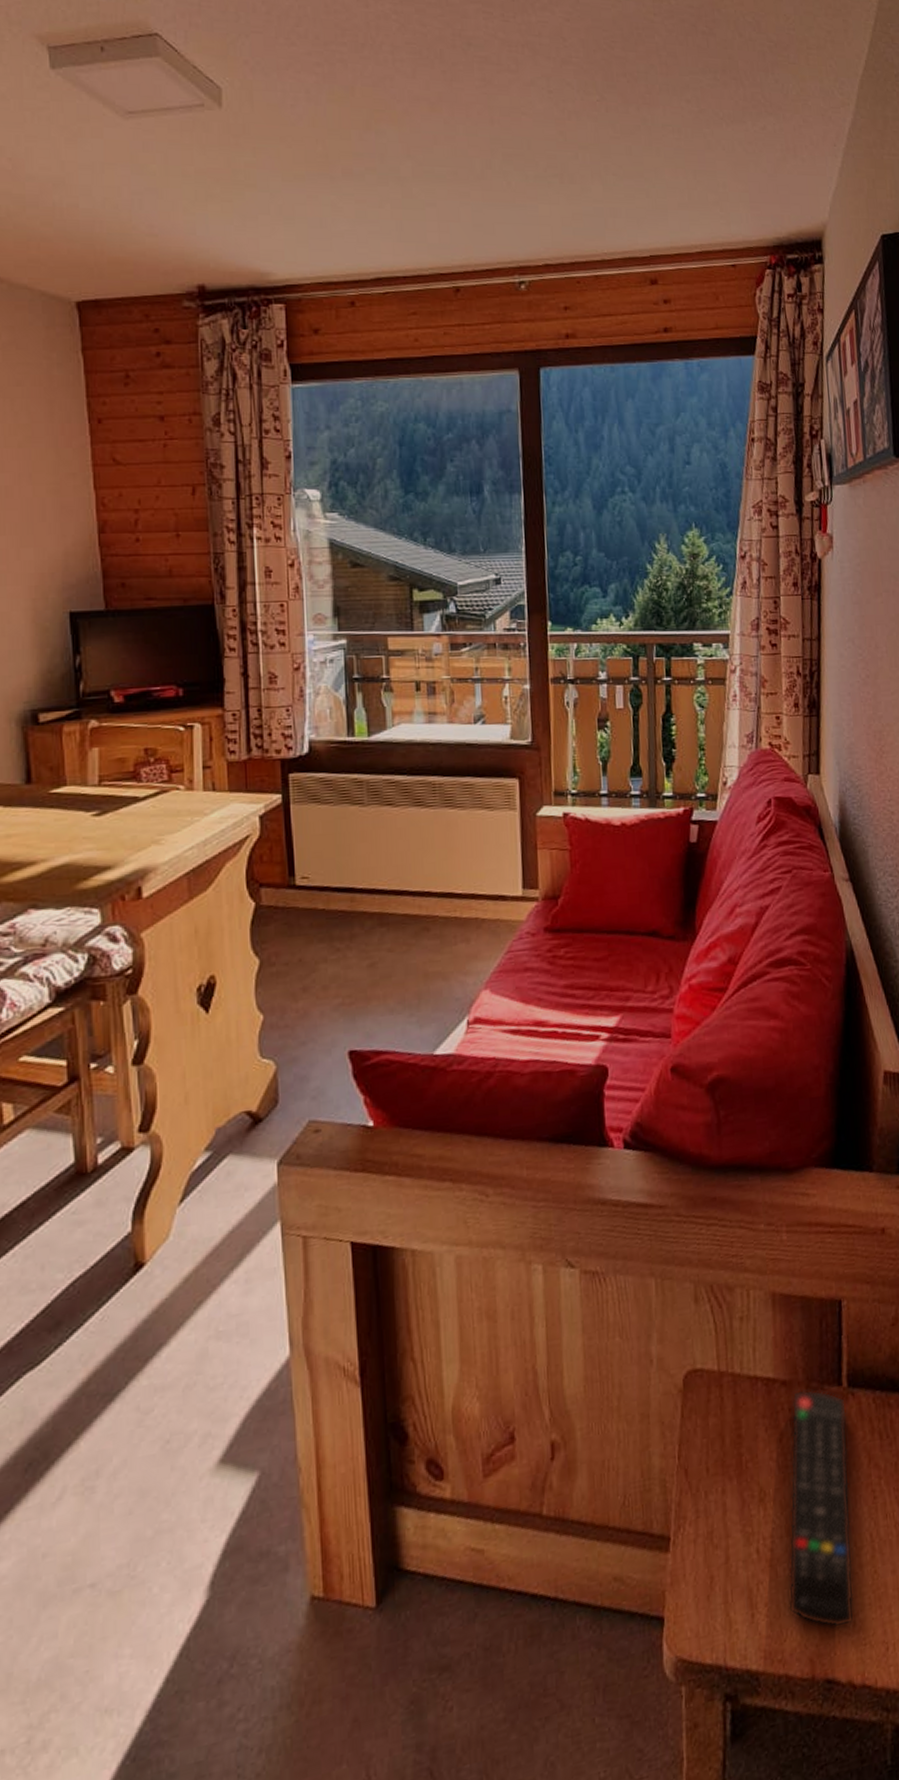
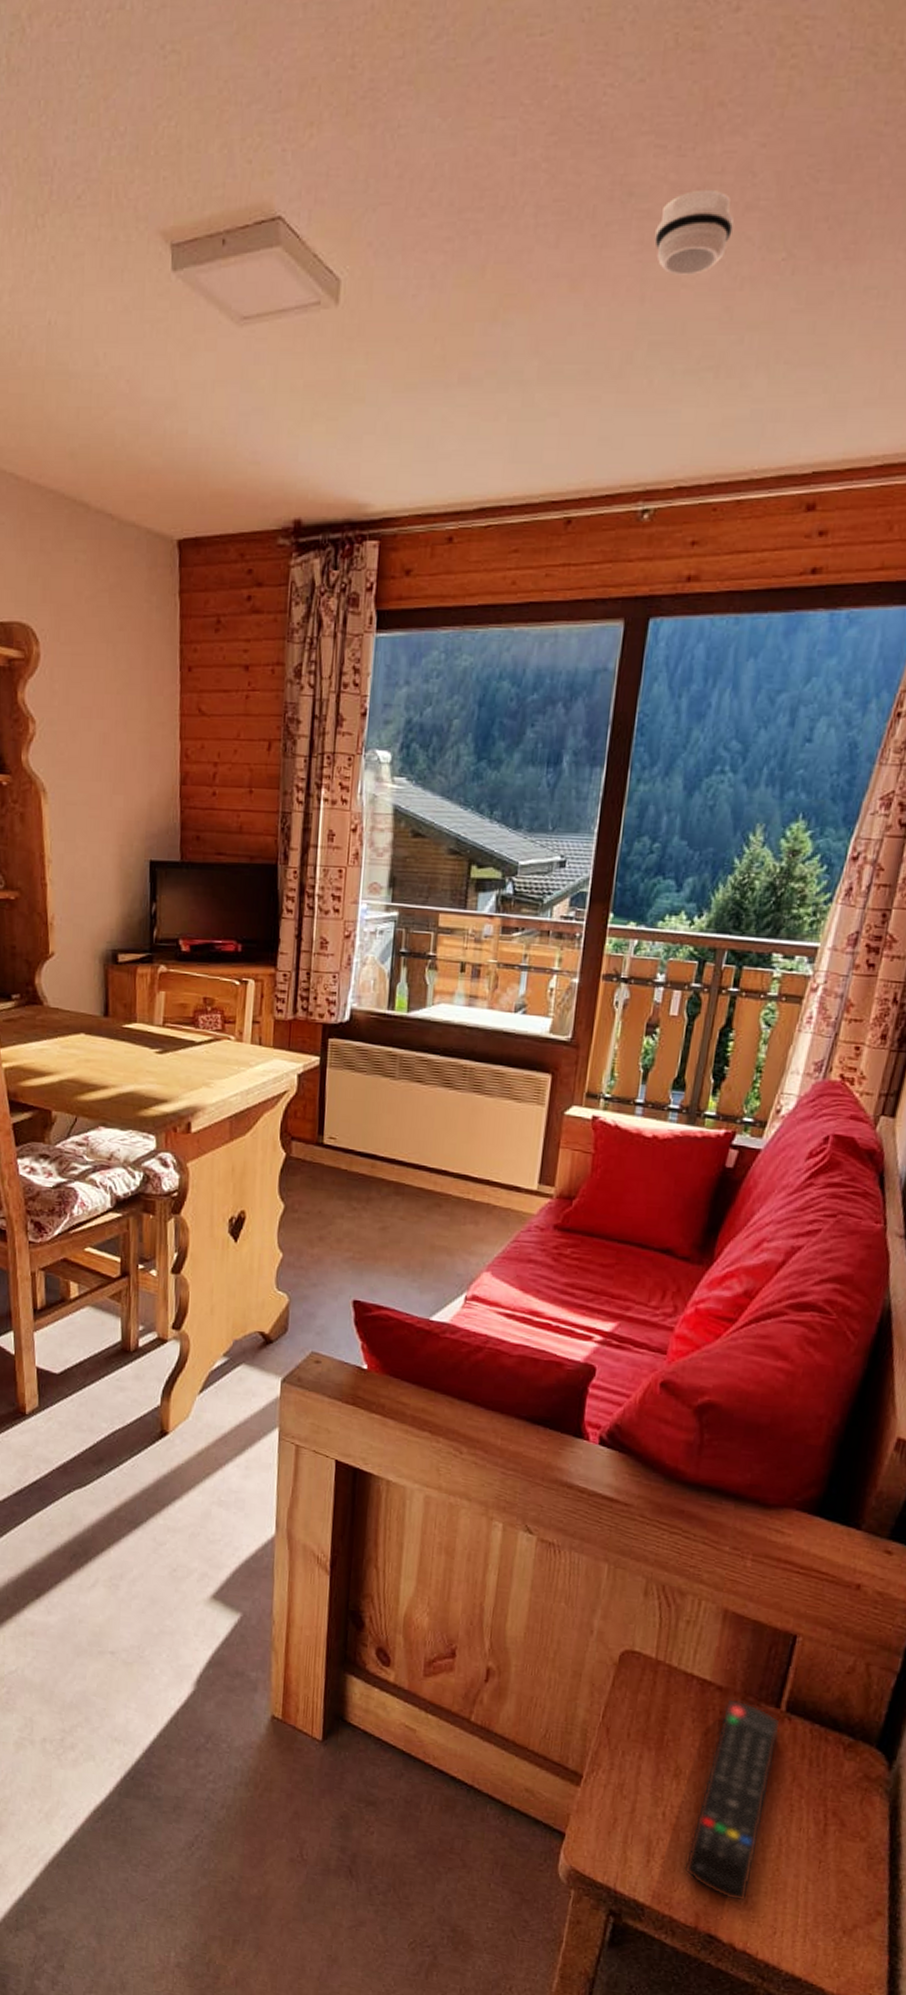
smoke detector: none [494,46,556,107] -> present [654,189,735,277]

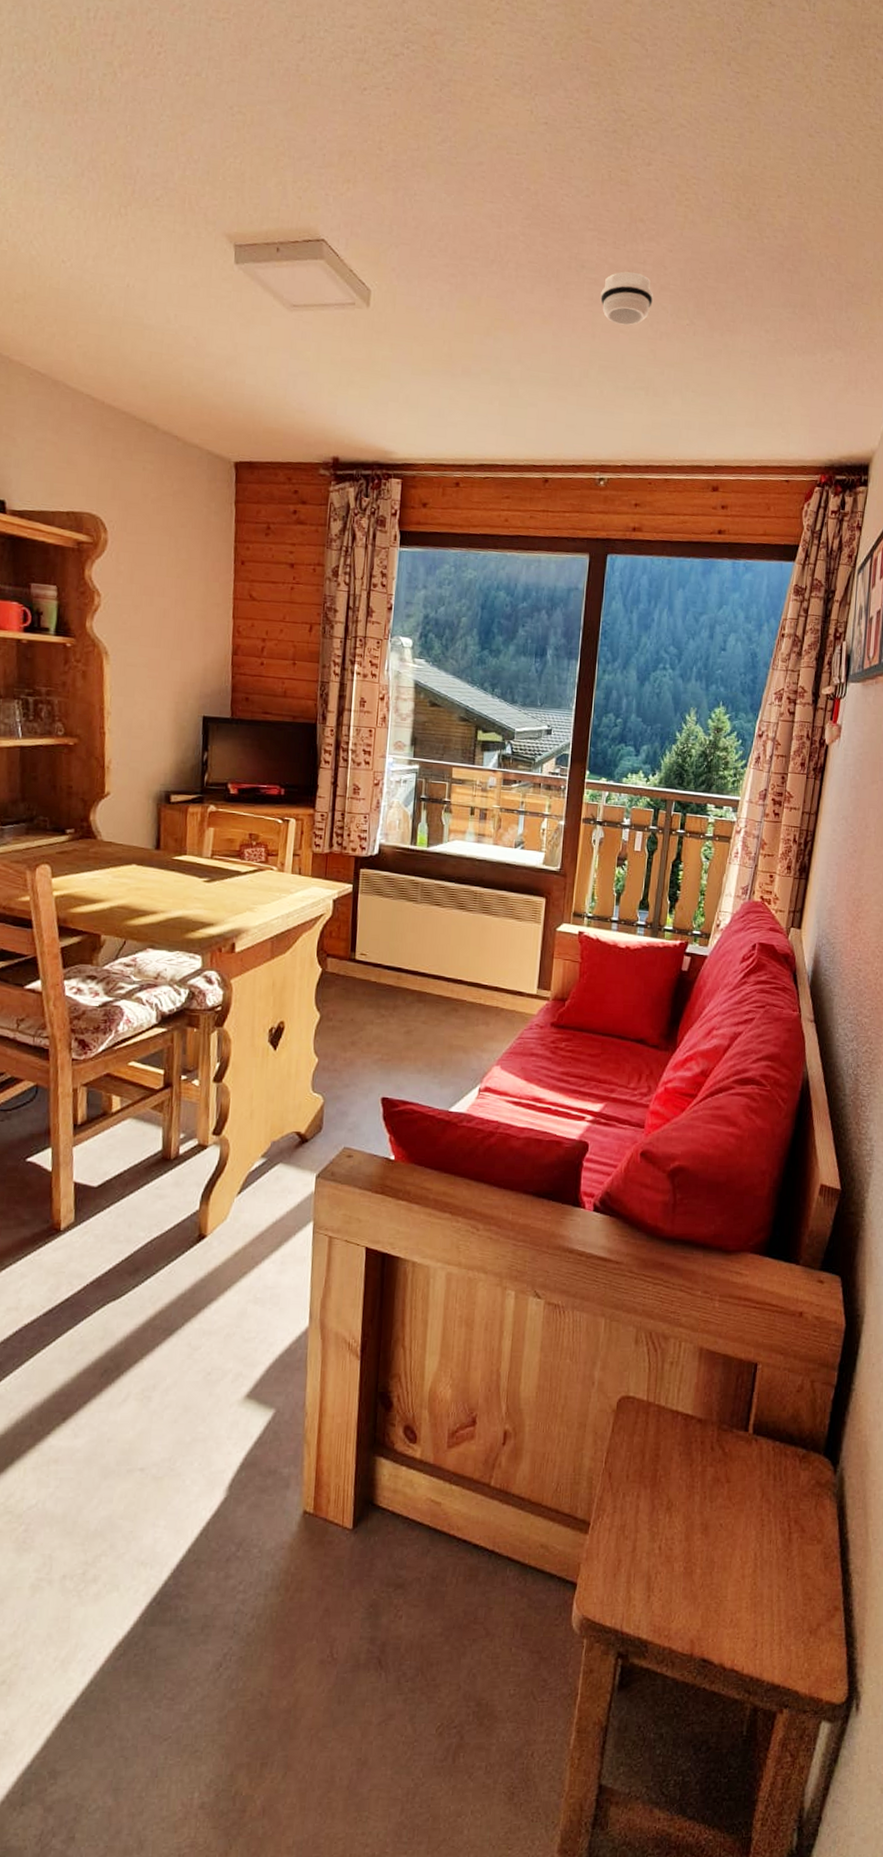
remote control: present [684,1700,782,1902] -> none [679,1429,750,1621]

